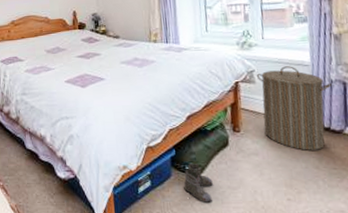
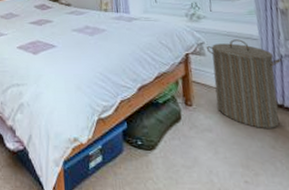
boots: present [183,164,213,204] -> none [136,138,167,184]

